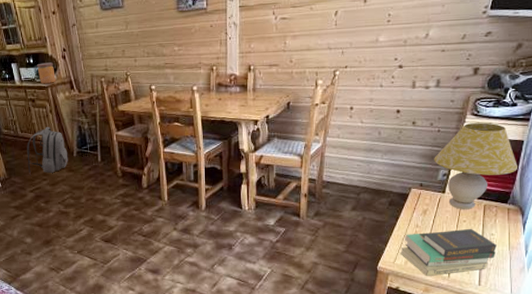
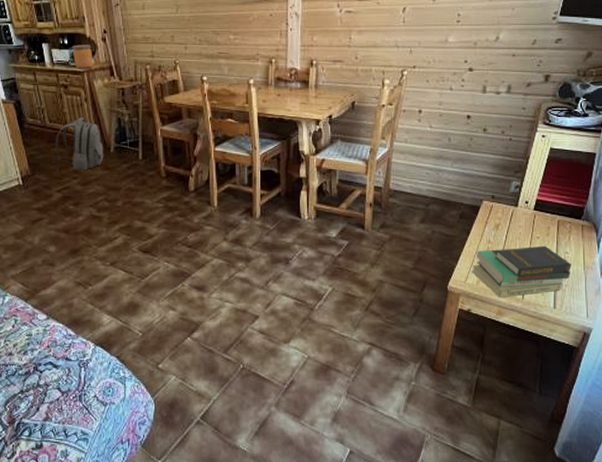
table lamp: present [434,122,517,210] -> none [506,133,590,226]

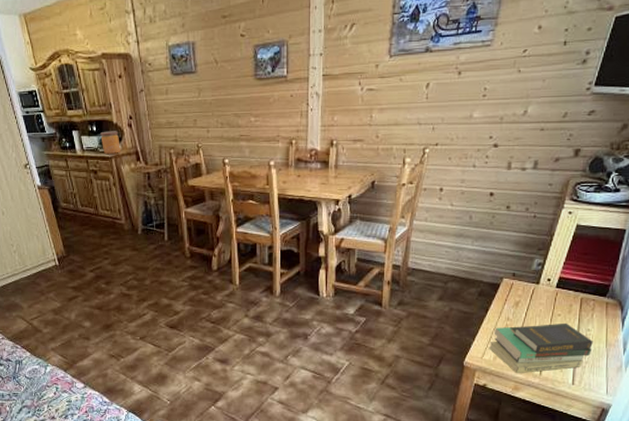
backpack: present [55,117,104,172] -> none [87,201,132,253]

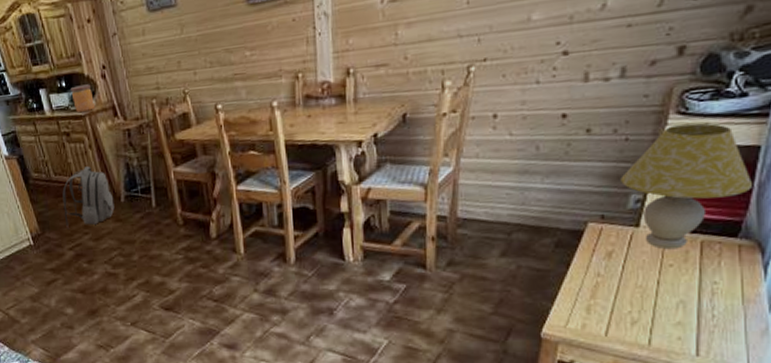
backpack: none [87,201,132,253] -> present [62,166,115,228]
books: present [489,322,593,373] -> none [575,275,723,344]
table lamp: none [528,209,618,303] -> present [620,123,752,250]

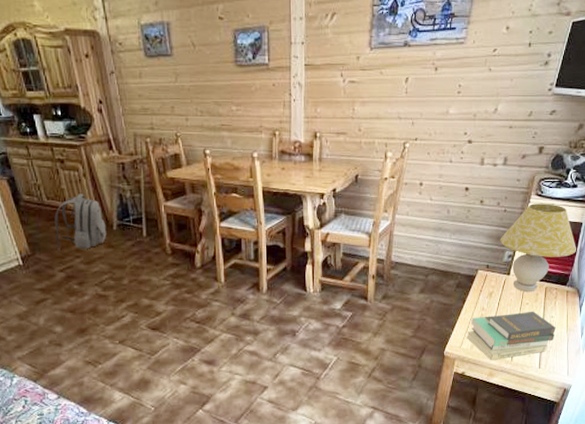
jar: present [70,84,96,113] -> none [66,116,91,143]
books: none [575,275,723,344] -> present [467,311,556,360]

